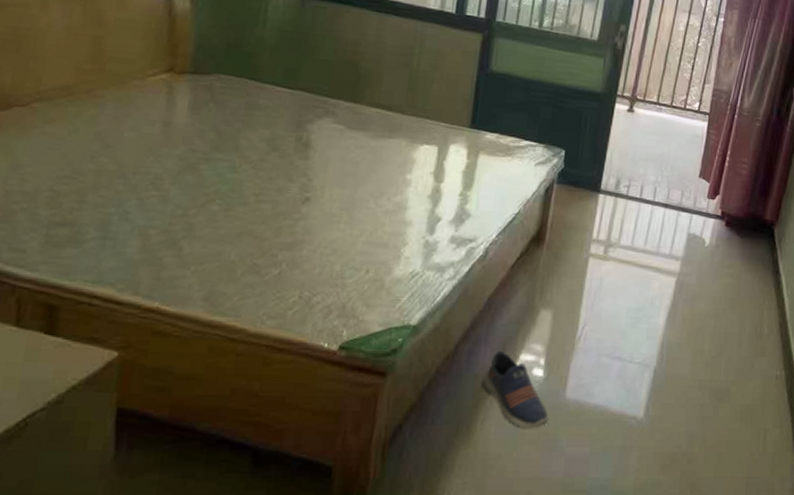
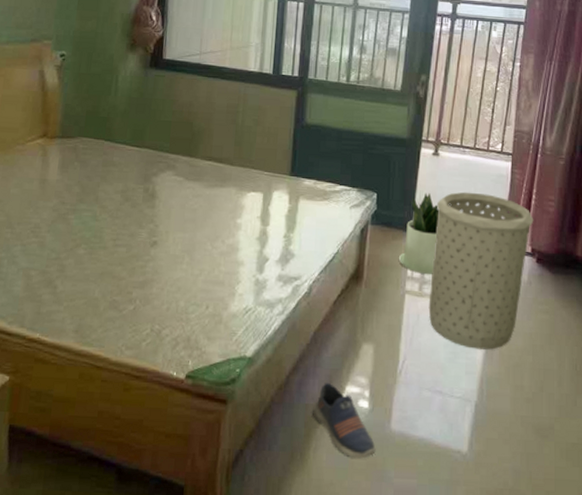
planter: none [584,151,631,237] -> present [398,193,440,274]
laundry basket: none [612,151,726,314] -> present [428,192,534,350]

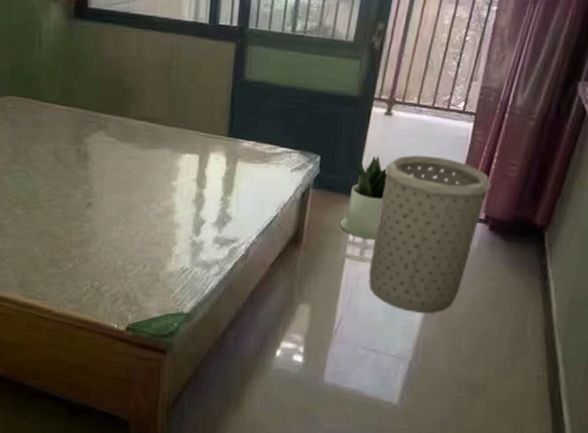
shoe: present [313,383,376,459] -> none [248,339,308,405]

